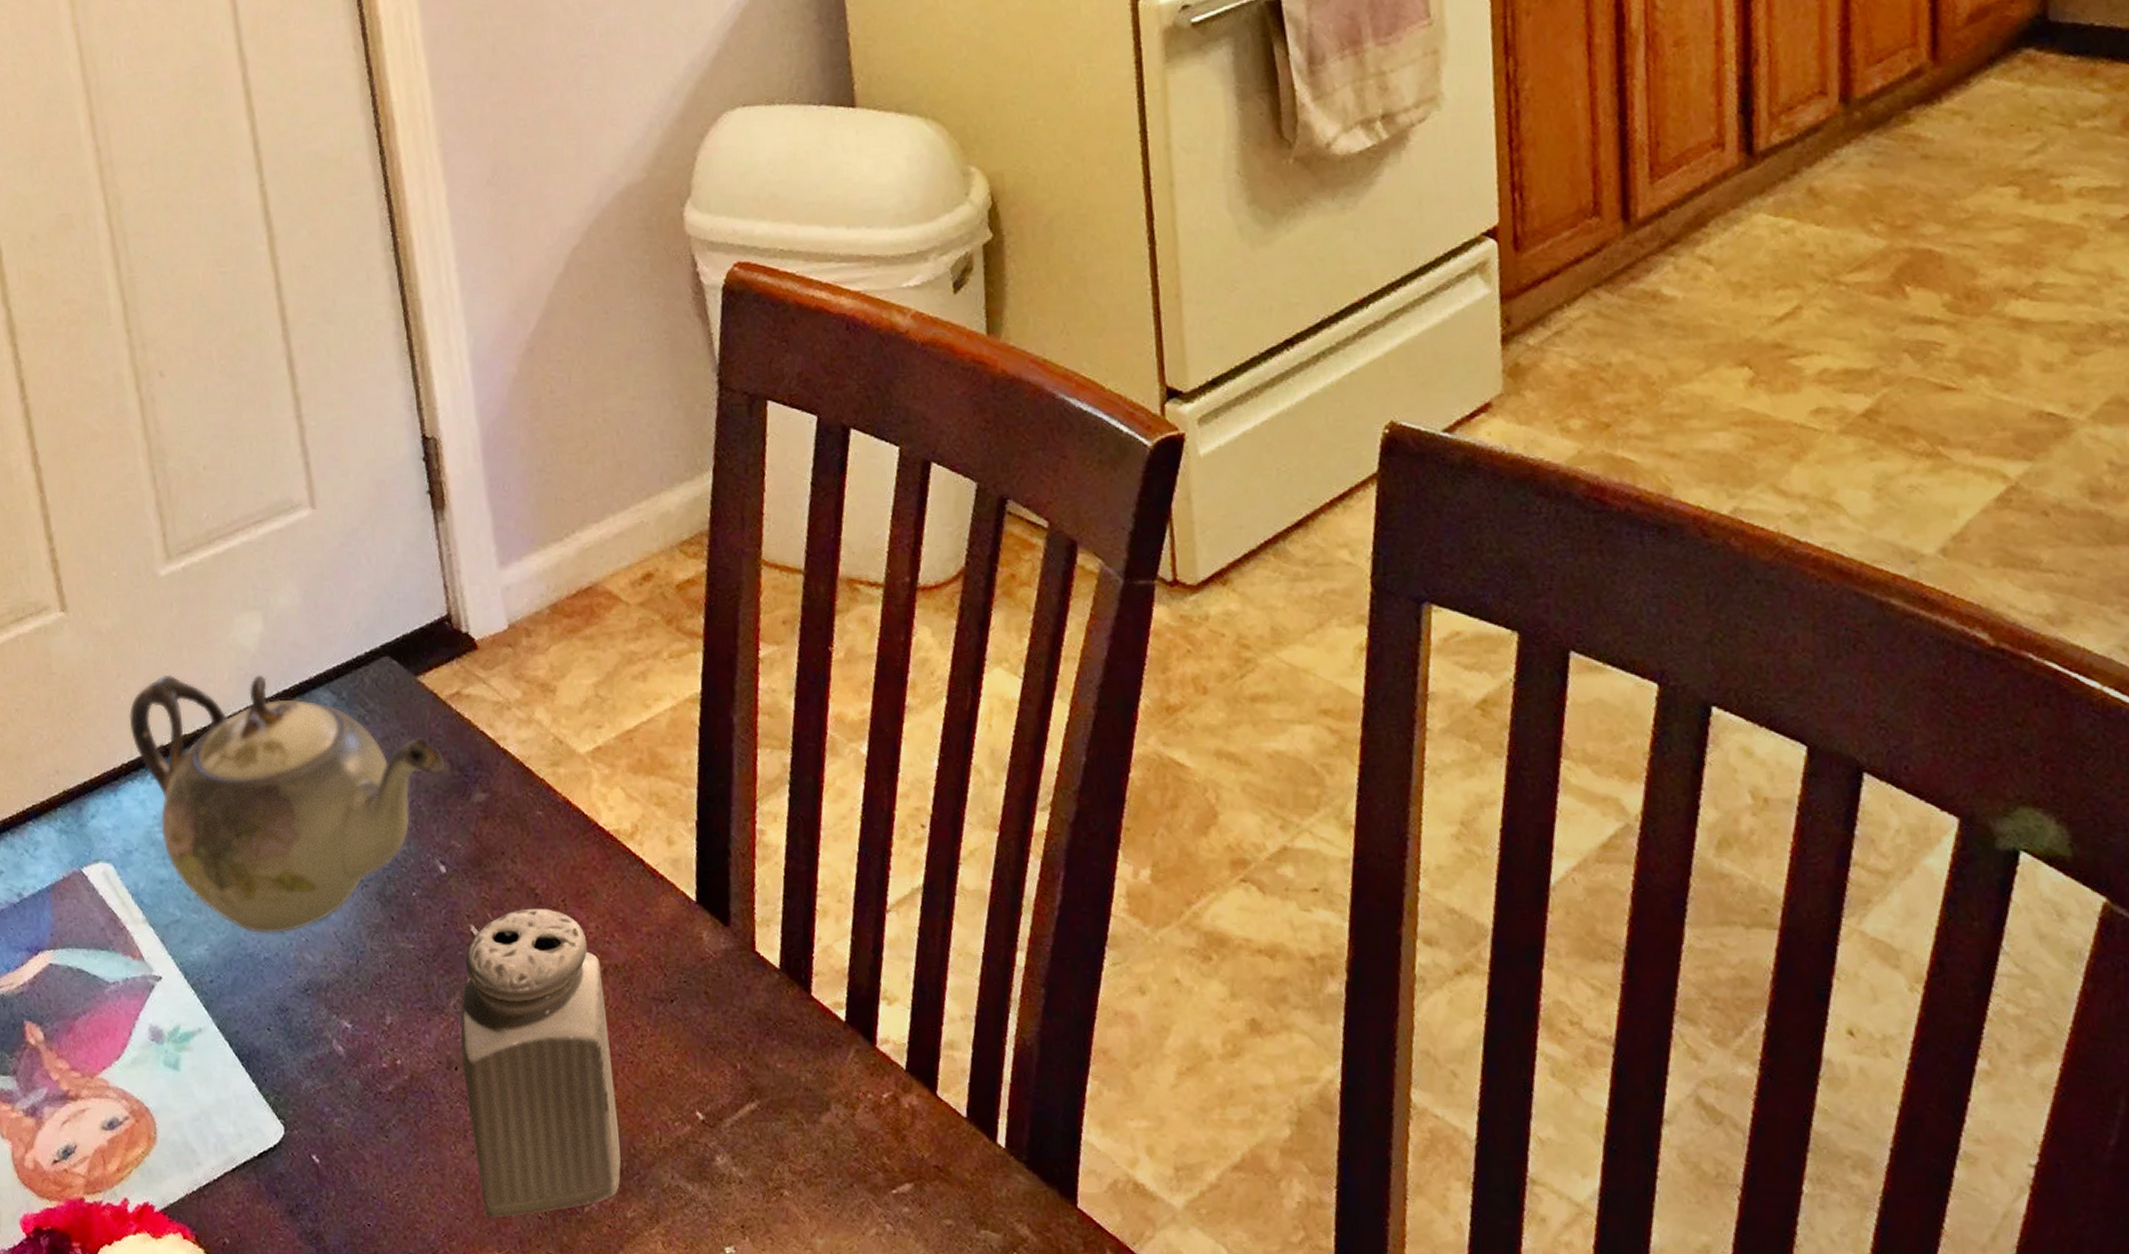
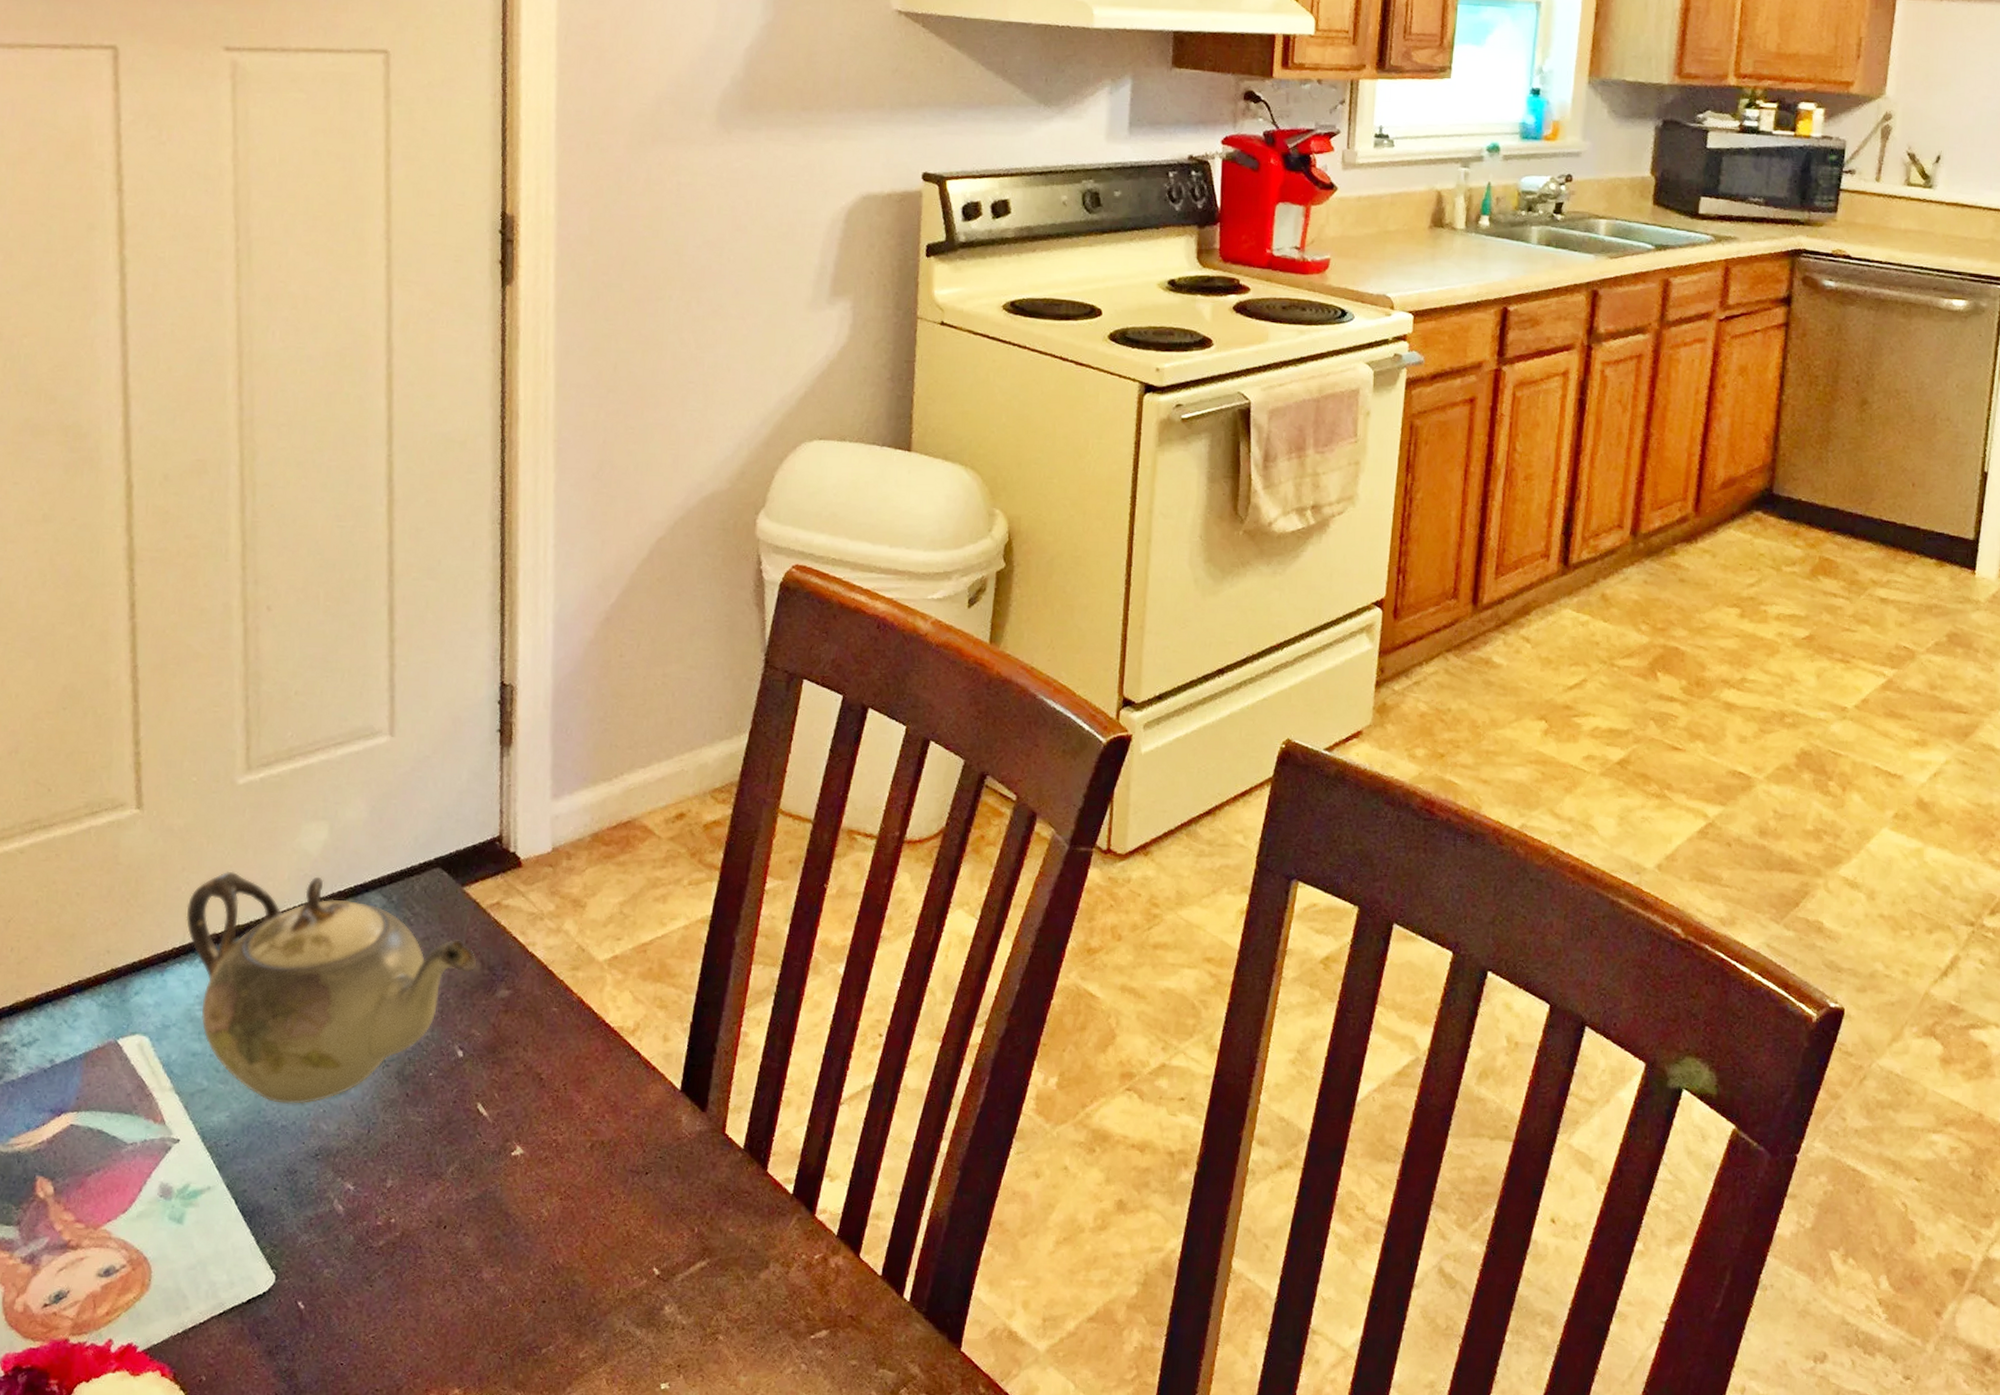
salt shaker: present [460,908,621,1218] -> none [451,1090,589,1358]

